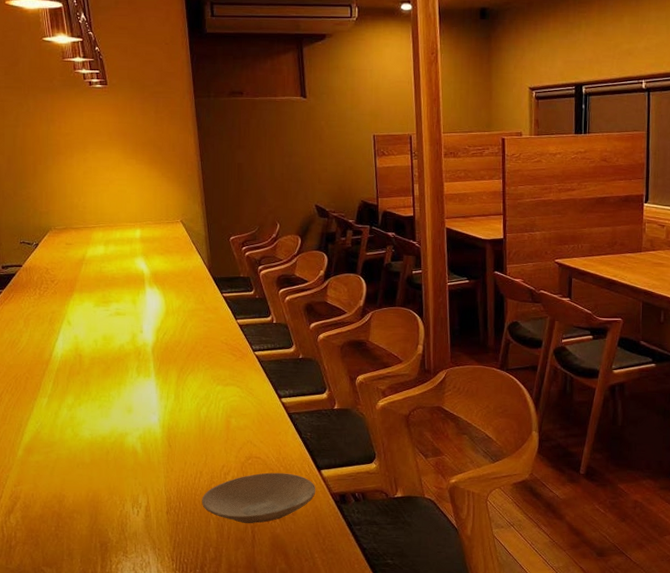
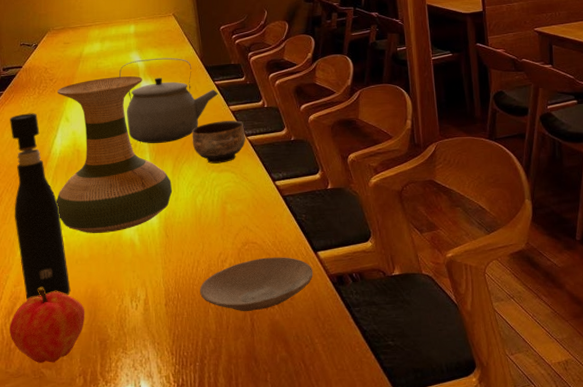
pepper grinder: none [9,314,71,501] -> present [10,113,71,301]
fruit: none [10,488,86,562] -> present [10,287,85,363]
vase: none [58,282,177,439] -> present [57,76,173,233]
tea kettle: none [124,265,226,354] -> present [119,57,218,144]
ceramic bowl: none [197,334,252,377] -> present [192,120,245,164]

